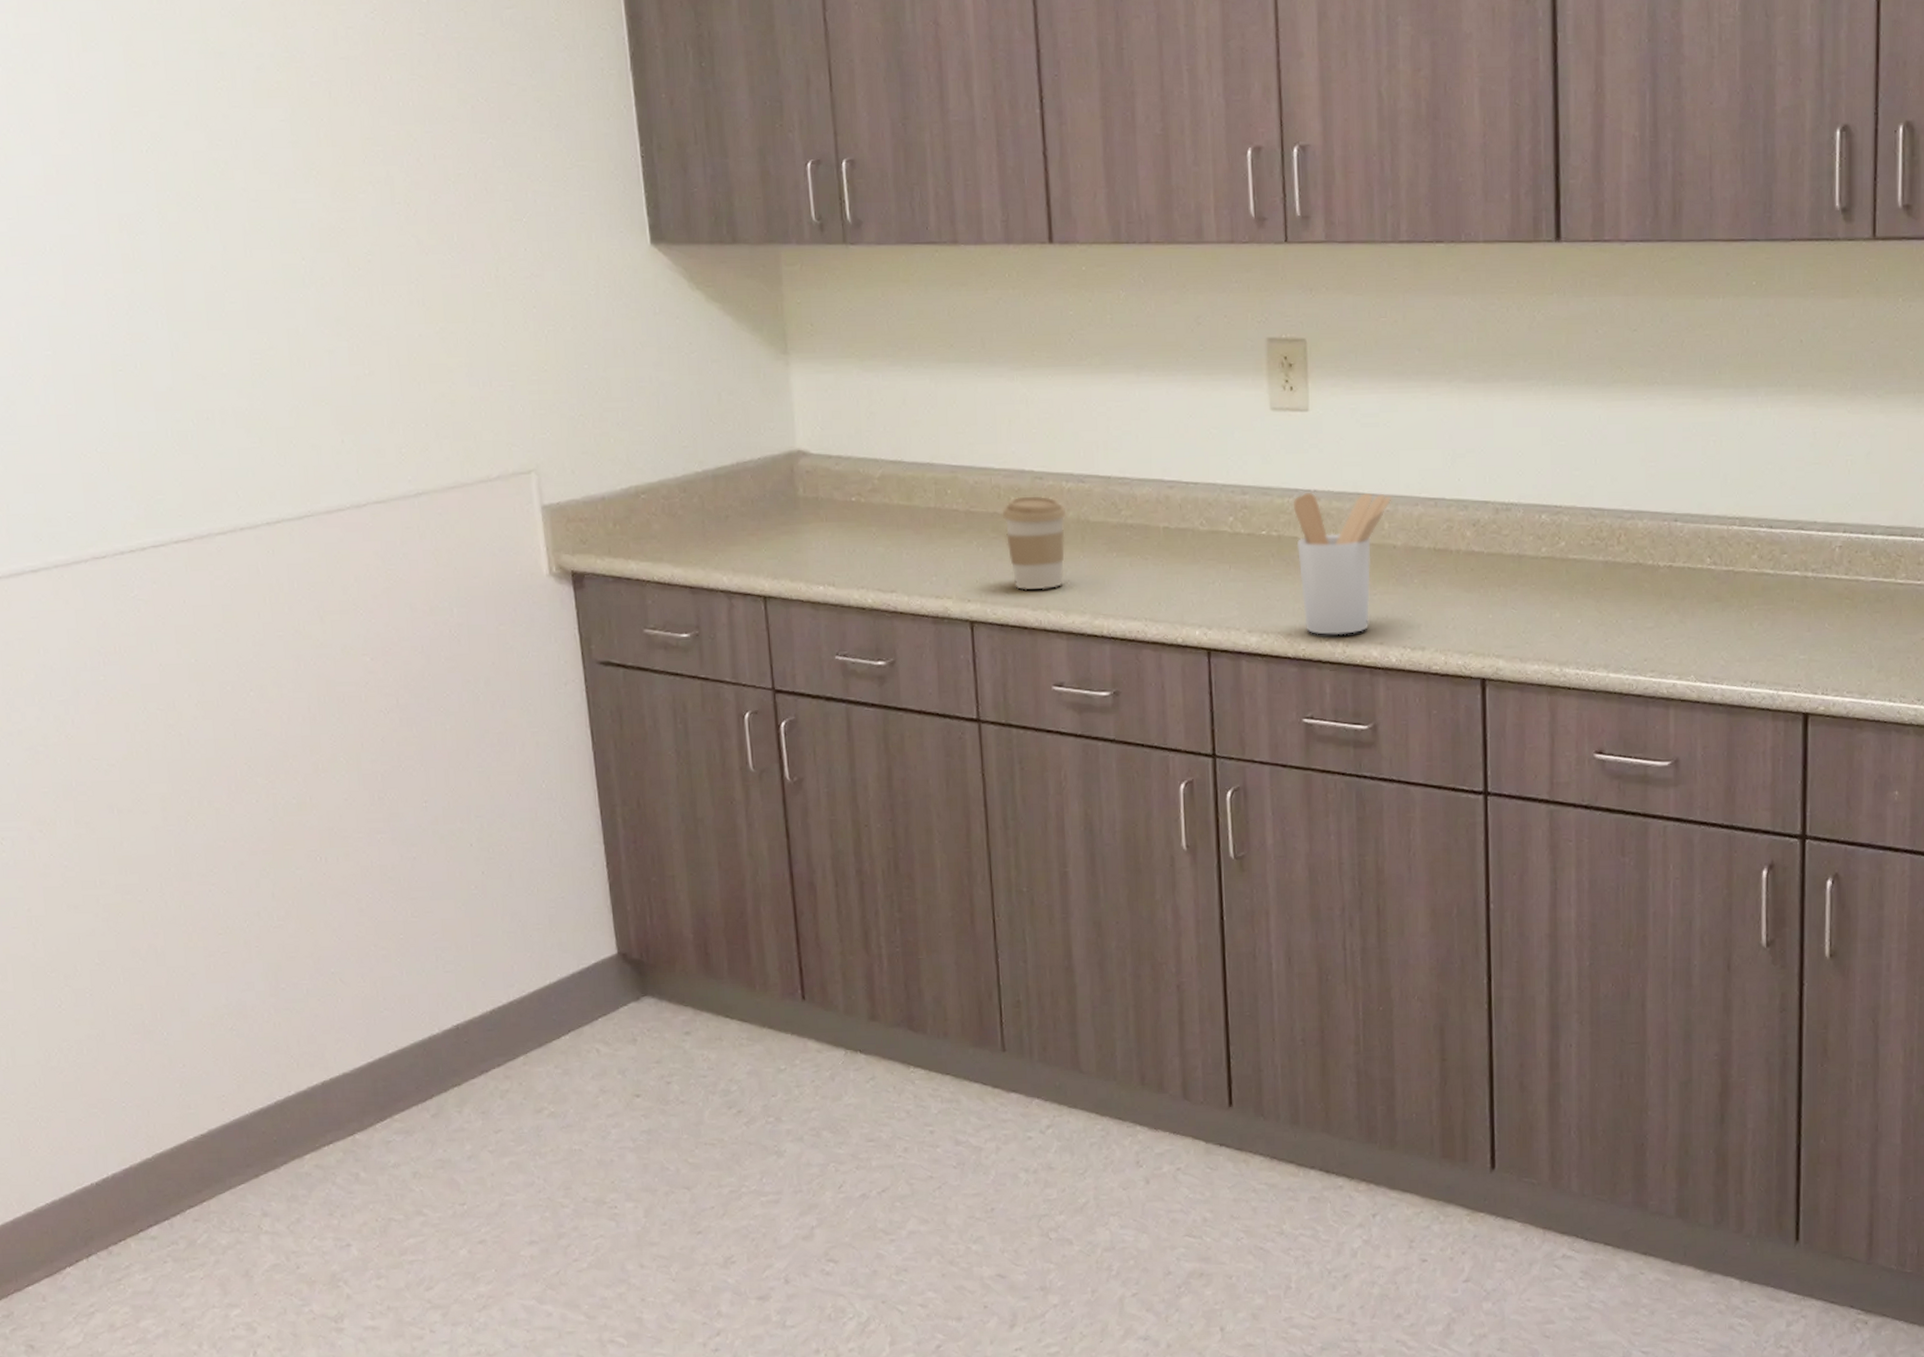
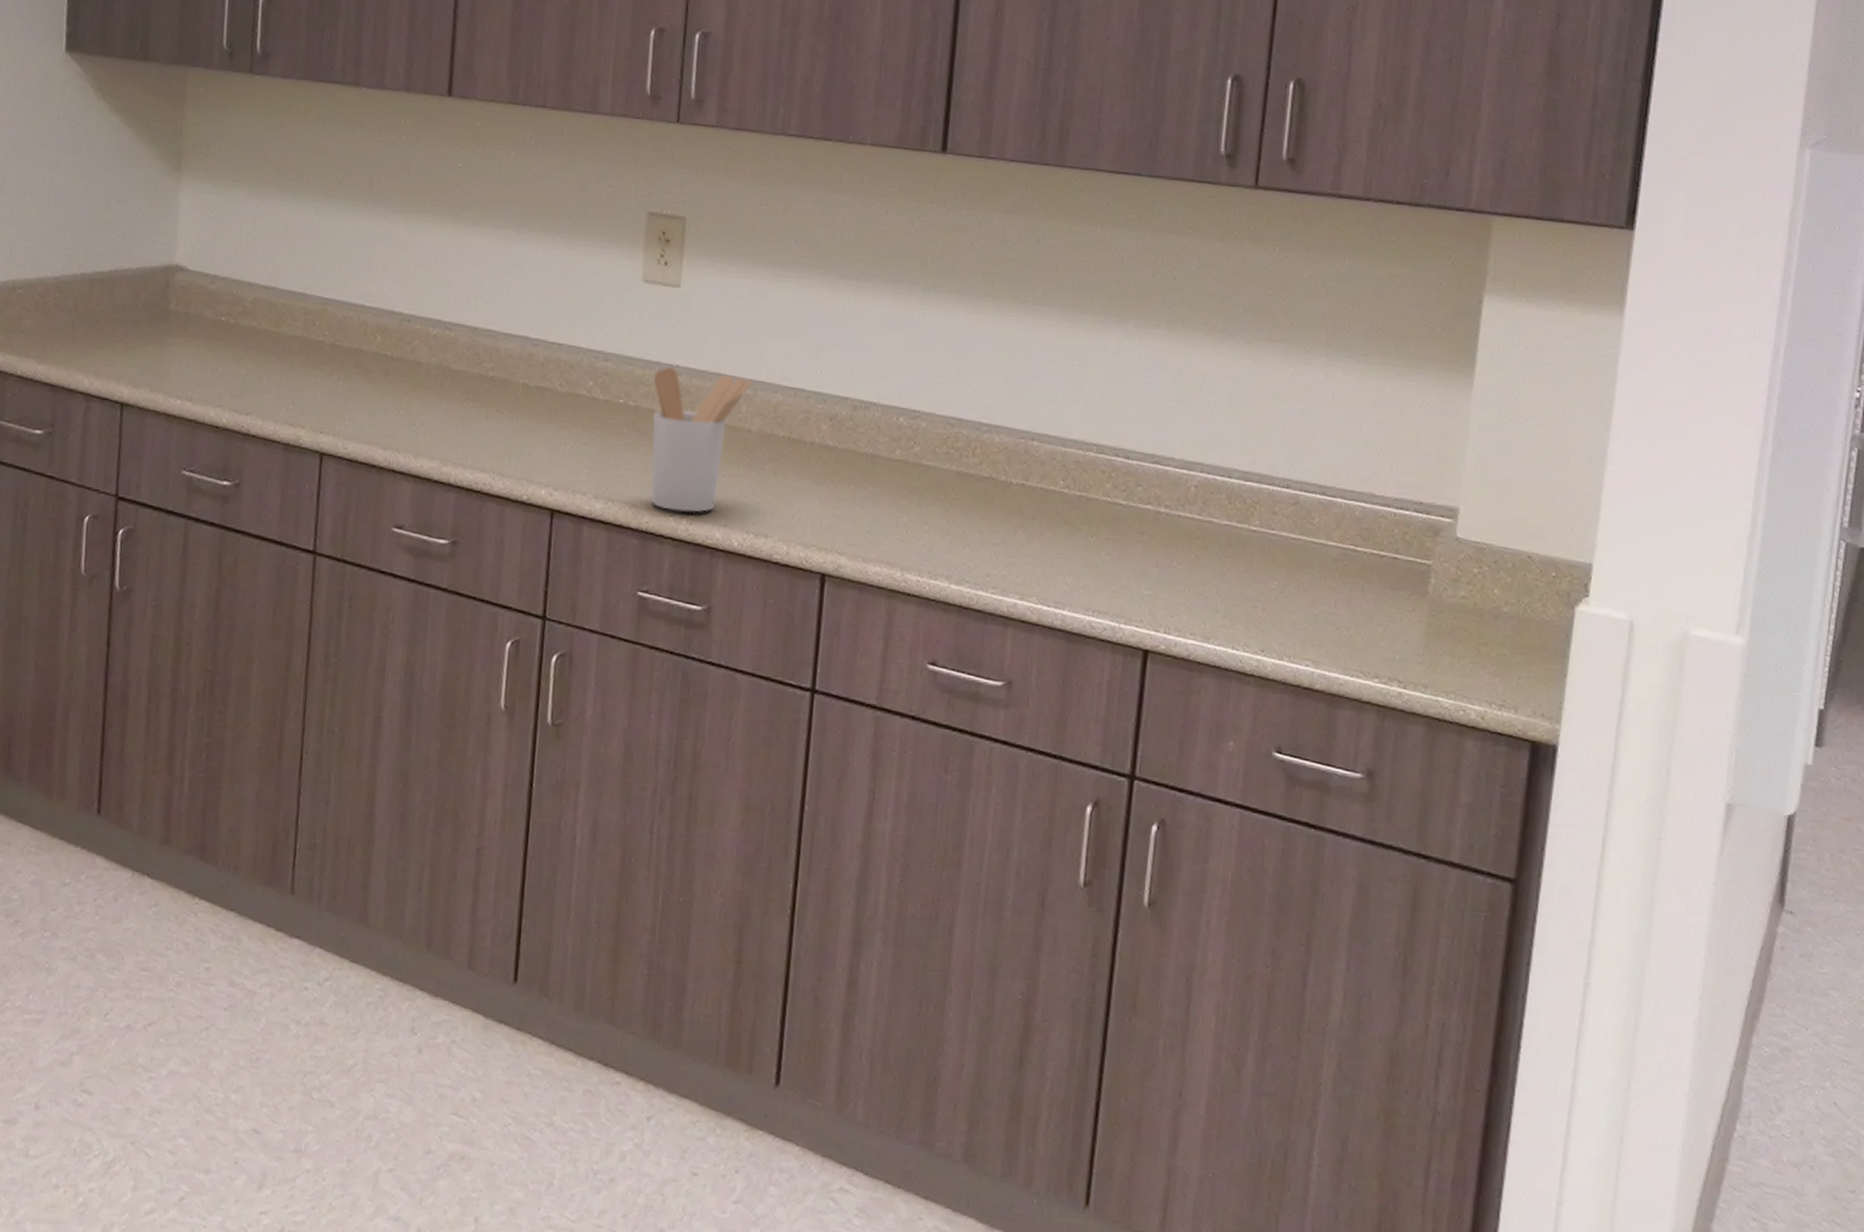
coffee cup: present [1002,496,1067,591] -> none [366,336,430,431]

